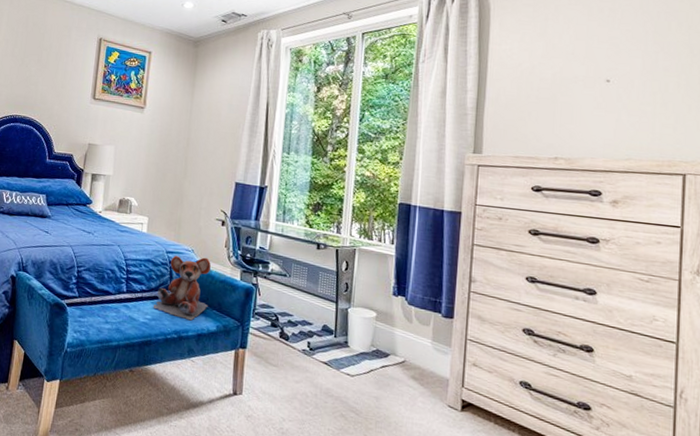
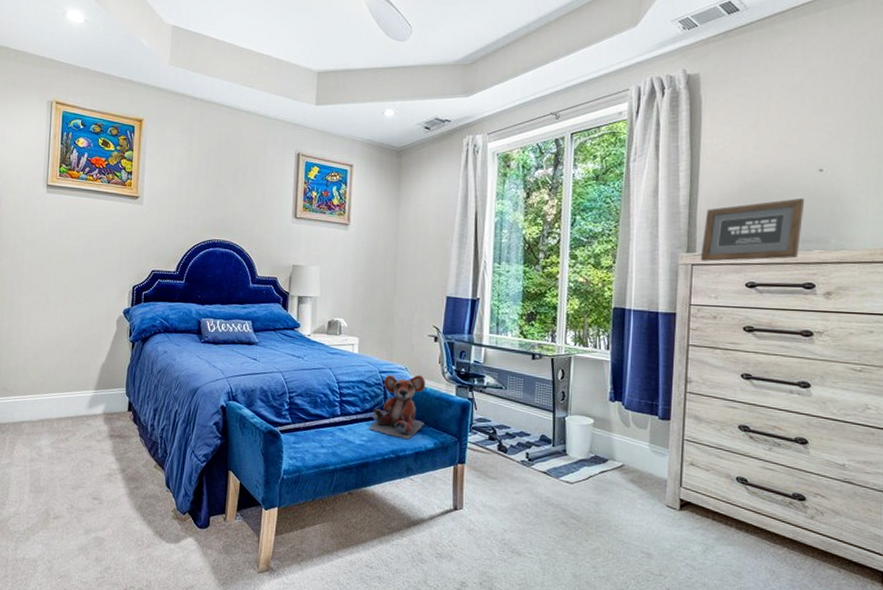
picture frame: none [486,106,592,165] -> present [700,197,805,262]

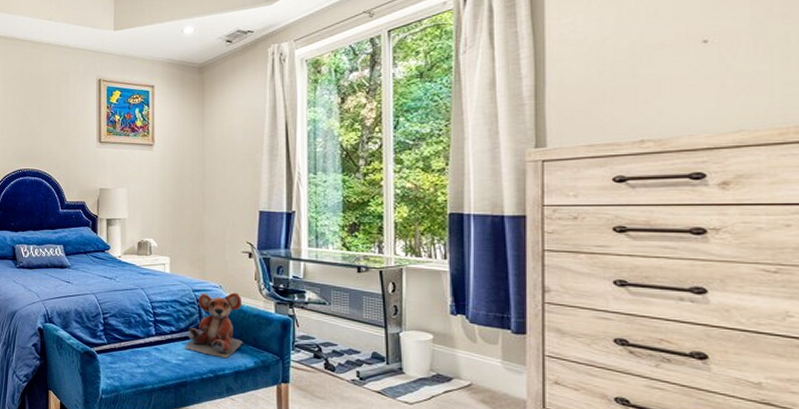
picture frame: present [700,197,805,262] -> none [552,75,686,156]

